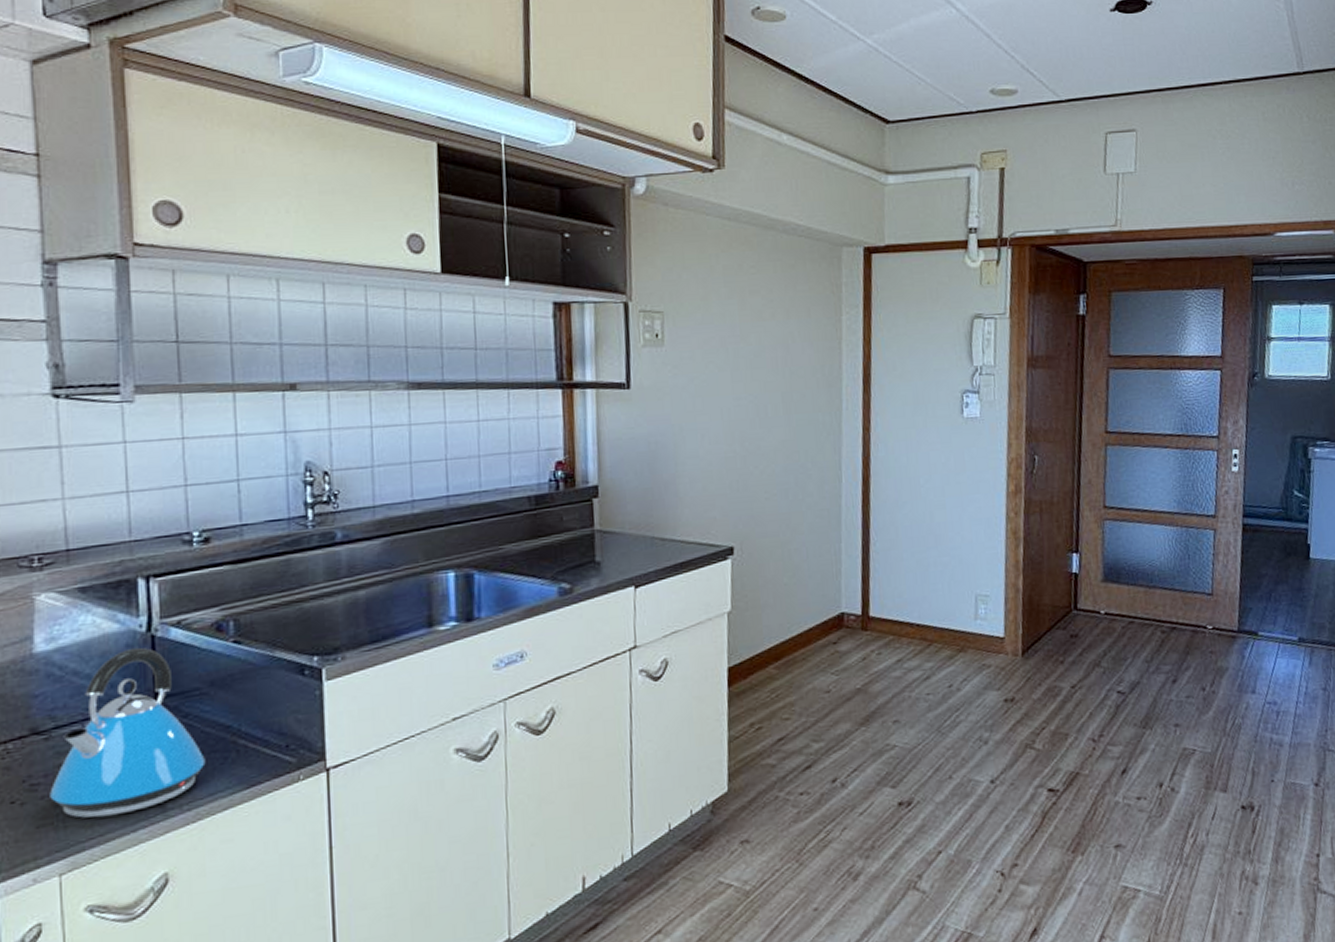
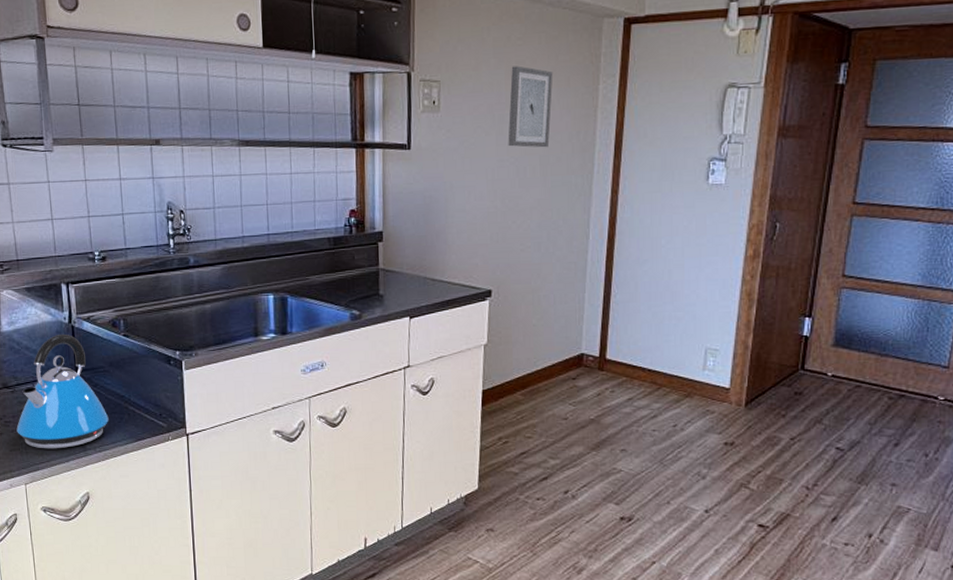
wall art: none [744,295,792,384] -> present [508,66,553,148]

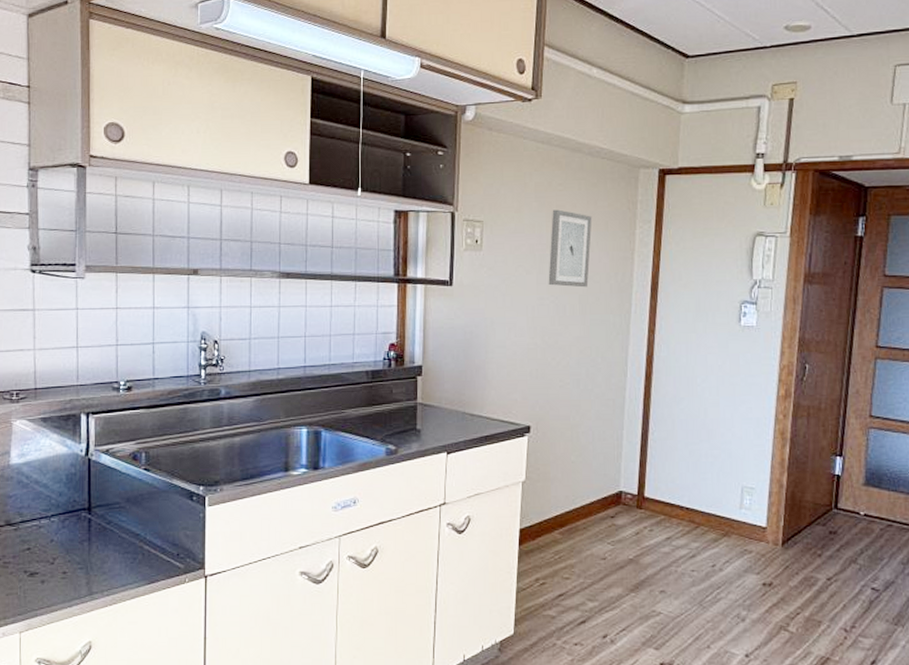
kettle: present [16,333,109,449] -> none [16,467,121,593]

